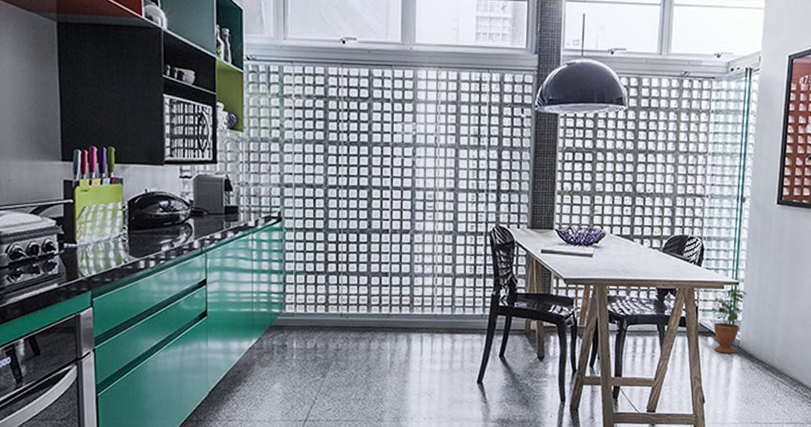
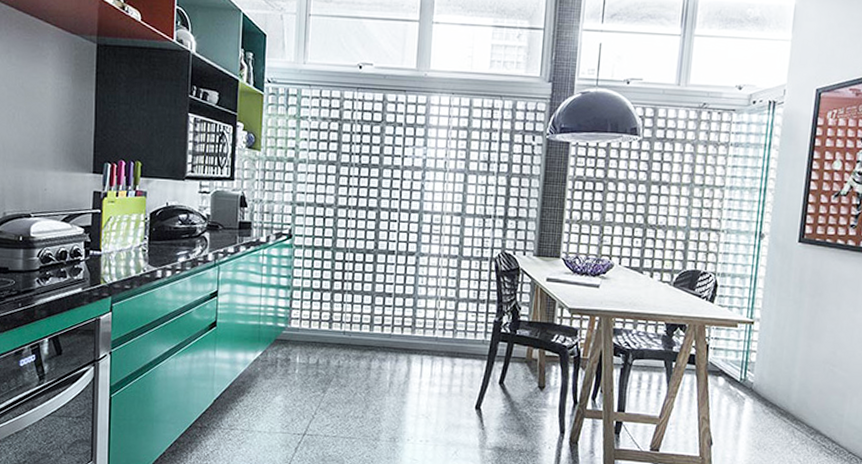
potted plant: present [711,286,748,353] -> none [723,325,763,396]

